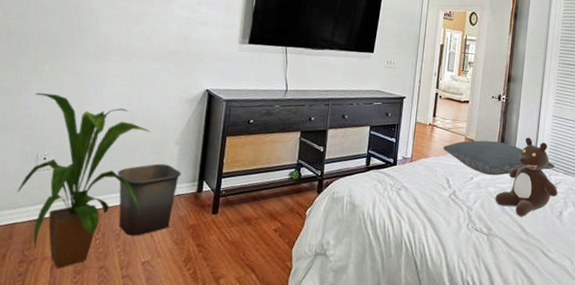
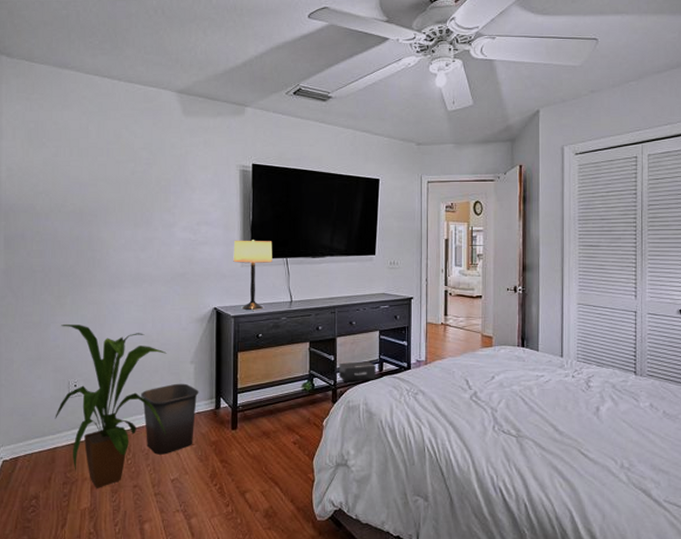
table lamp: none [231,23,274,97] -> present [233,238,273,311]
box: none [327,154,363,174] -> present [339,361,376,382]
pillow: present [442,140,555,175] -> none [458,337,585,372]
stuffed animal: present [495,137,558,217] -> none [521,329,591,415]

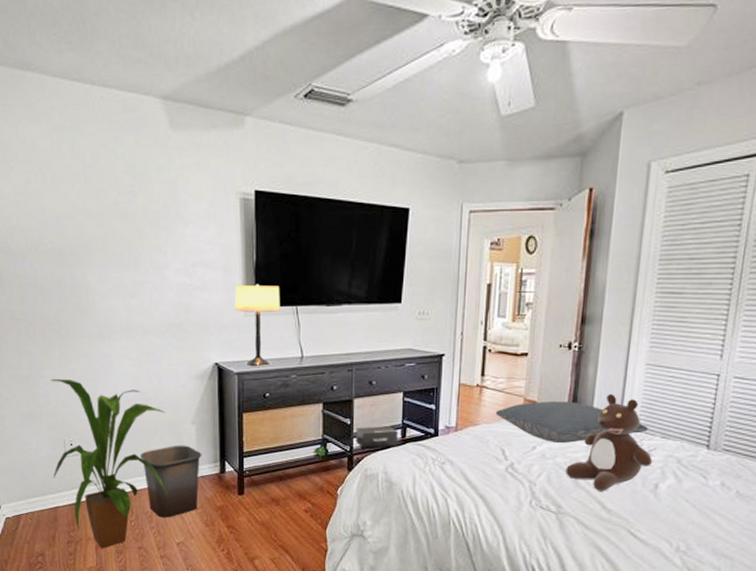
pillow: none [458,337,585,372] -> present [495,401,648,443]
stuffed animal: none [521,329,591,415] -> present [565,393,652,491]

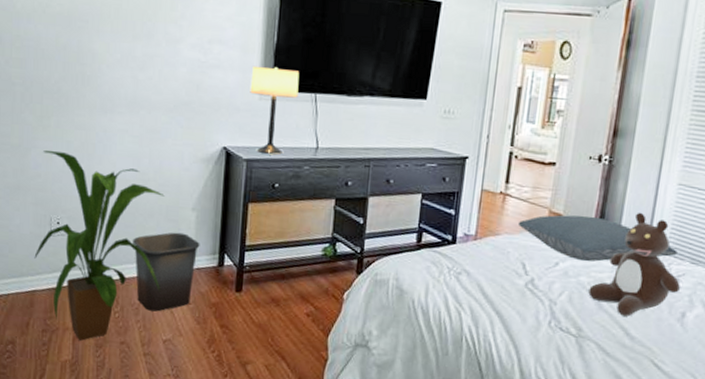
box: present [356,426,398,449] -> none [367,227,413,252]

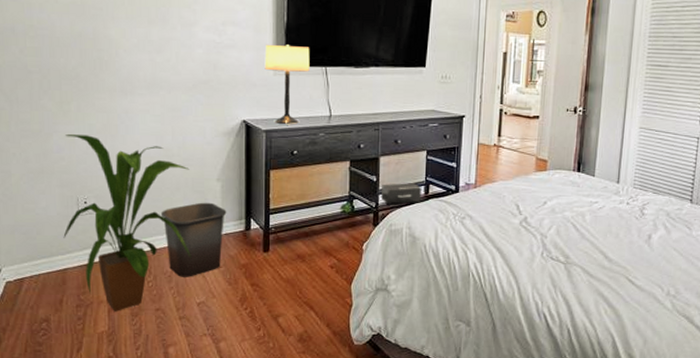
box: none [367,227,413,252] -> present [381,183,421,205]
pillow: present [517,214,678,262] -> none [510,160,642,198]
stuffed animal: present [588,212,680,317] -> none [573,153,646,242]

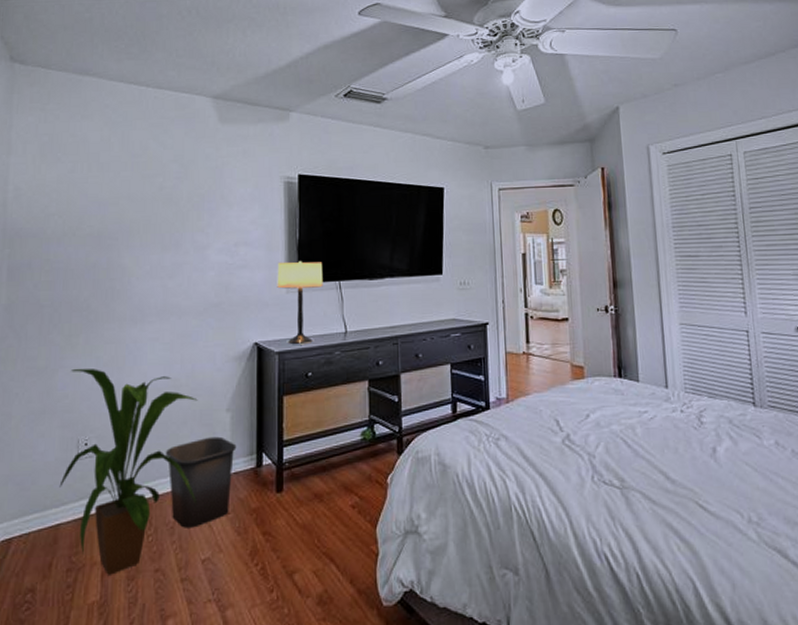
box: present [381,183,421,205] -> none [404,401,448,428]

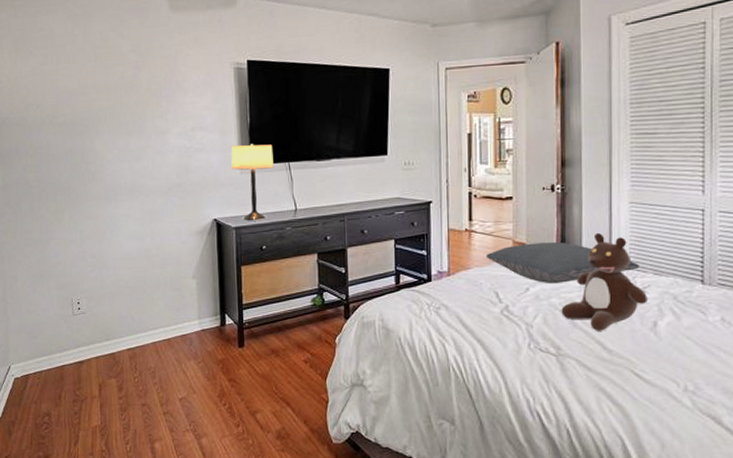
house plant: present [59,369,198,575] -> none [60,240,172,406]
waste bin: present [165,436,237,528] -> none [143,299,203,373]
pillow: none [544,365,694,409] -> present [485,242,639,283]
stuffed animal: none [622,354,705,460] -> present [561,232,647,331]

